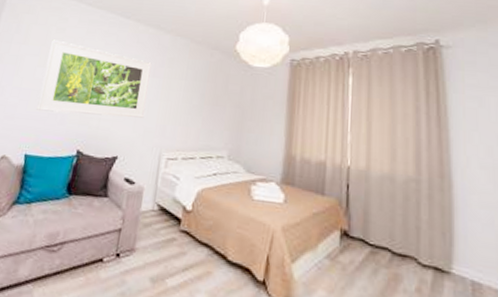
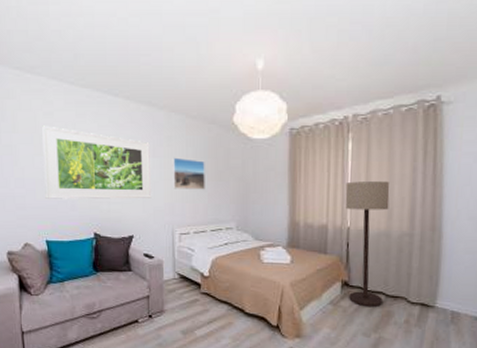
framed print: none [167,78,204,114] -> present [172,157,205,190]
floor lamp: none [345,117,393,268] -> present [345,180,390,308]

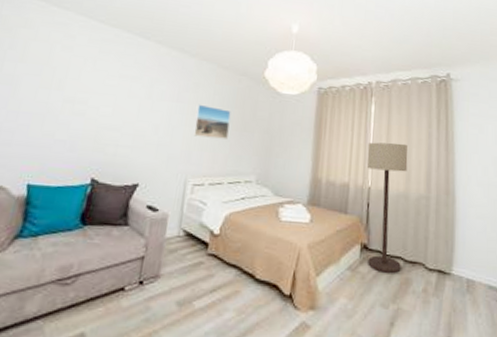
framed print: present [42,125,152,200] -> none [40,58,175,144]

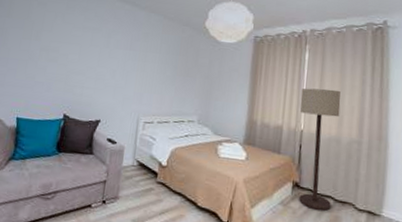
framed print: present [193,104,231,139] -> none [143,51,176,83]

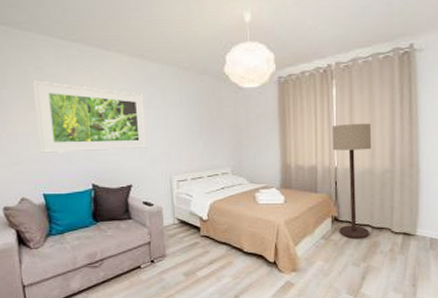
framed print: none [24,13,129,87] -> present [33,80,148,153]

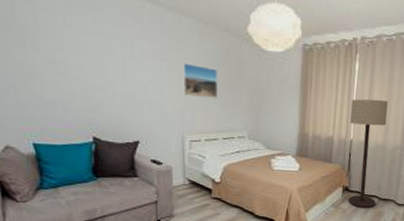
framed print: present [33,80,148,153] -> none [21,12,160,104]
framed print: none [166,107,200,138] -> present [182,62,218,98]

